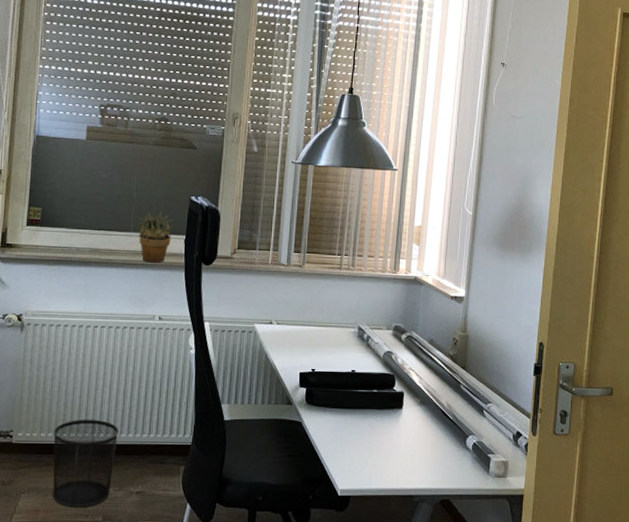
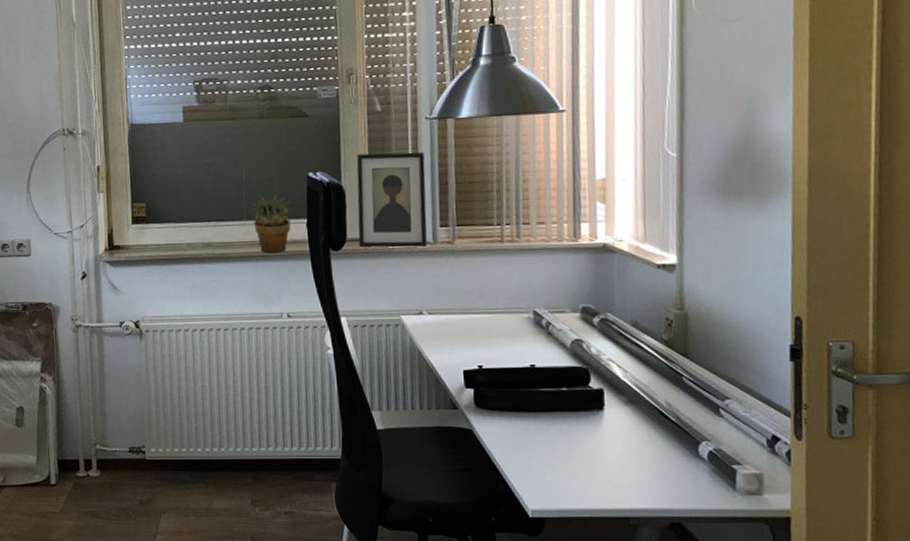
waste bin: present [52,419,119,507] -> none [187,432,258,529]
picture frame: none [226,185,288,268] -> present [356,151,427,248]

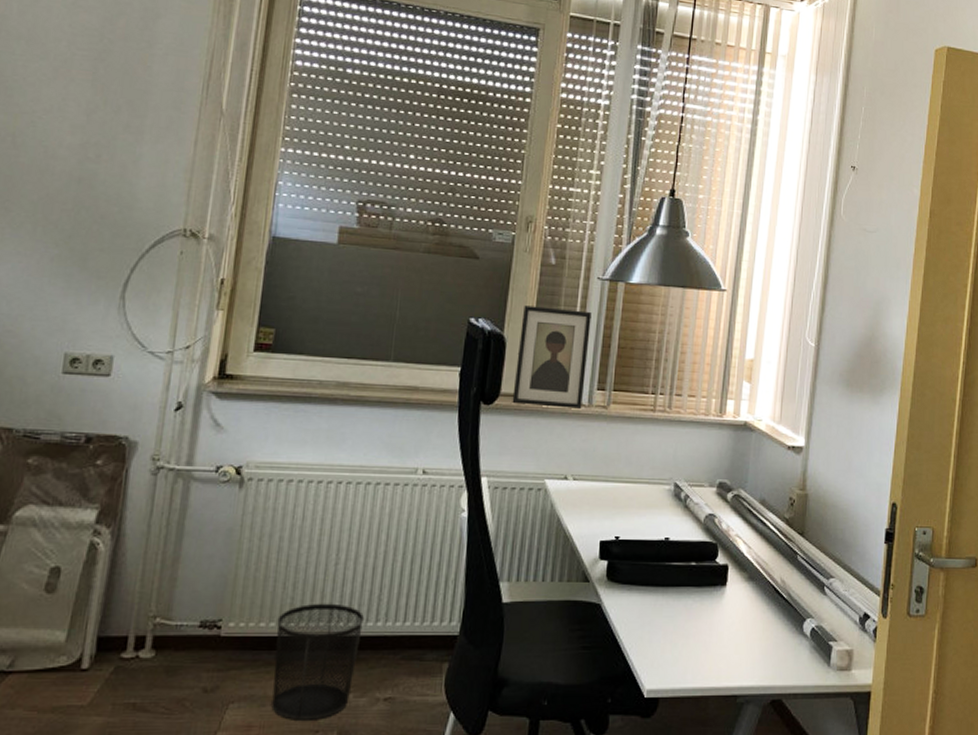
waste bin: none [187,432,258,529] -> present [271,603,365,720]
potted cactus: present [248,194,291,254] -> none [396,336,446,402]

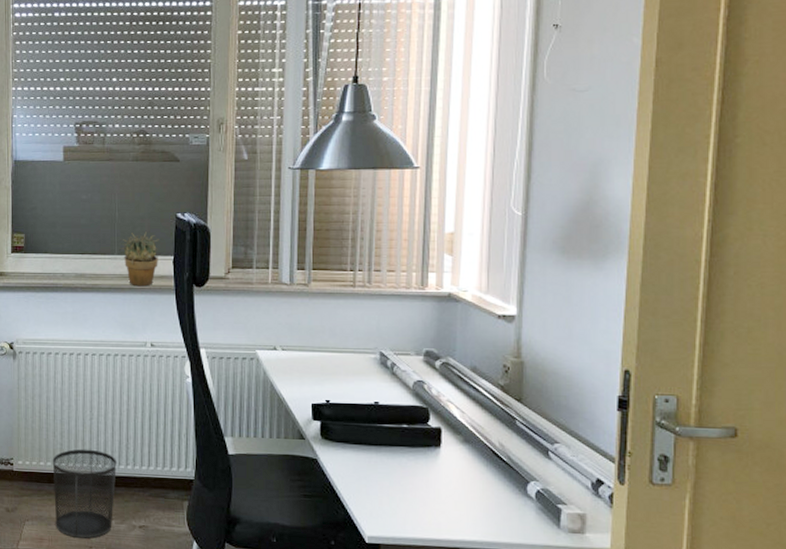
potted cactus: none [396,336,446,402] -> present [119,231,159,287]
picture frame: present [512,305,592,409] -> none [220,198,286,287]

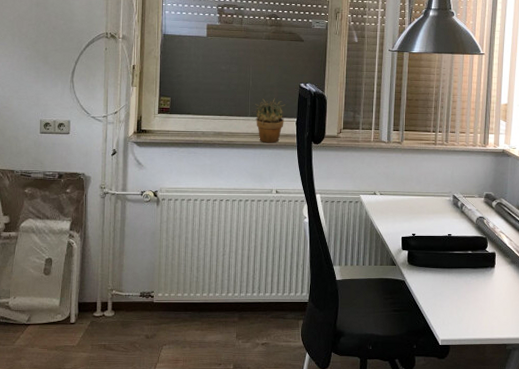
waste bin: present [52,448,118,539] -> none [189,280,245,357]

